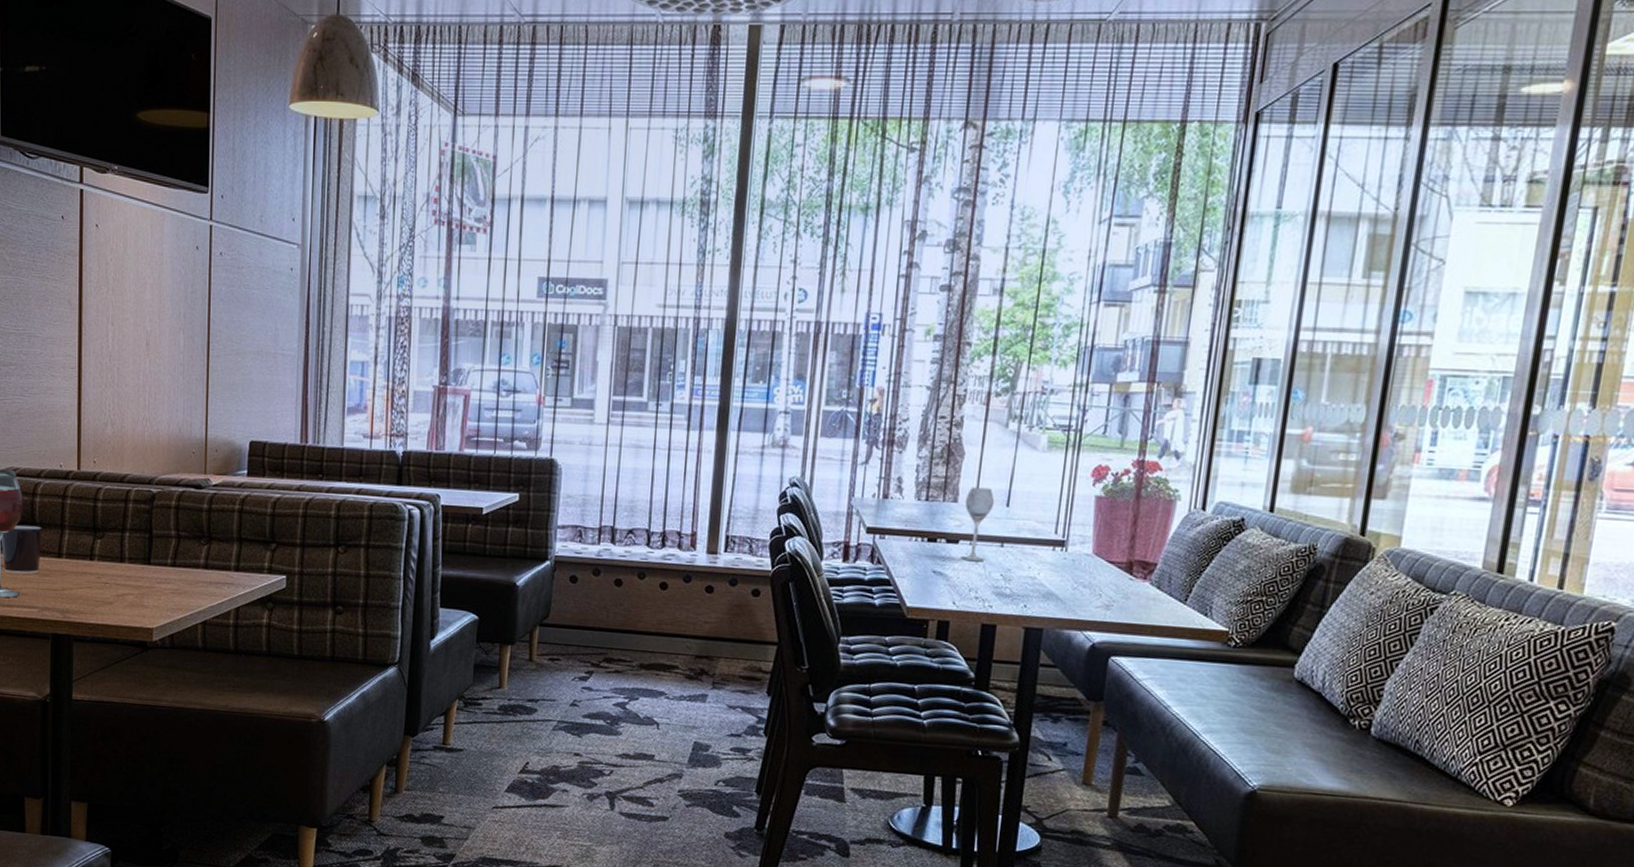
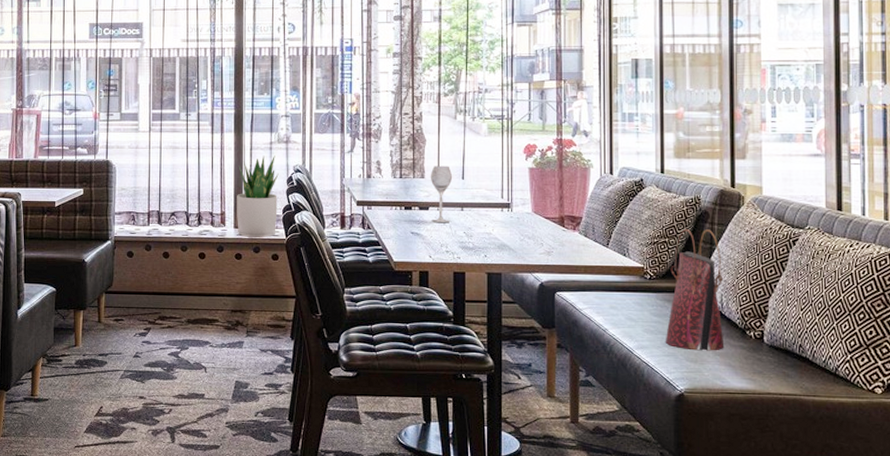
planter: none [711,462,770,568] -> present [237,155,279,238]
handbag: none [1242,586,1333,741] -> present [665,229,725,351]

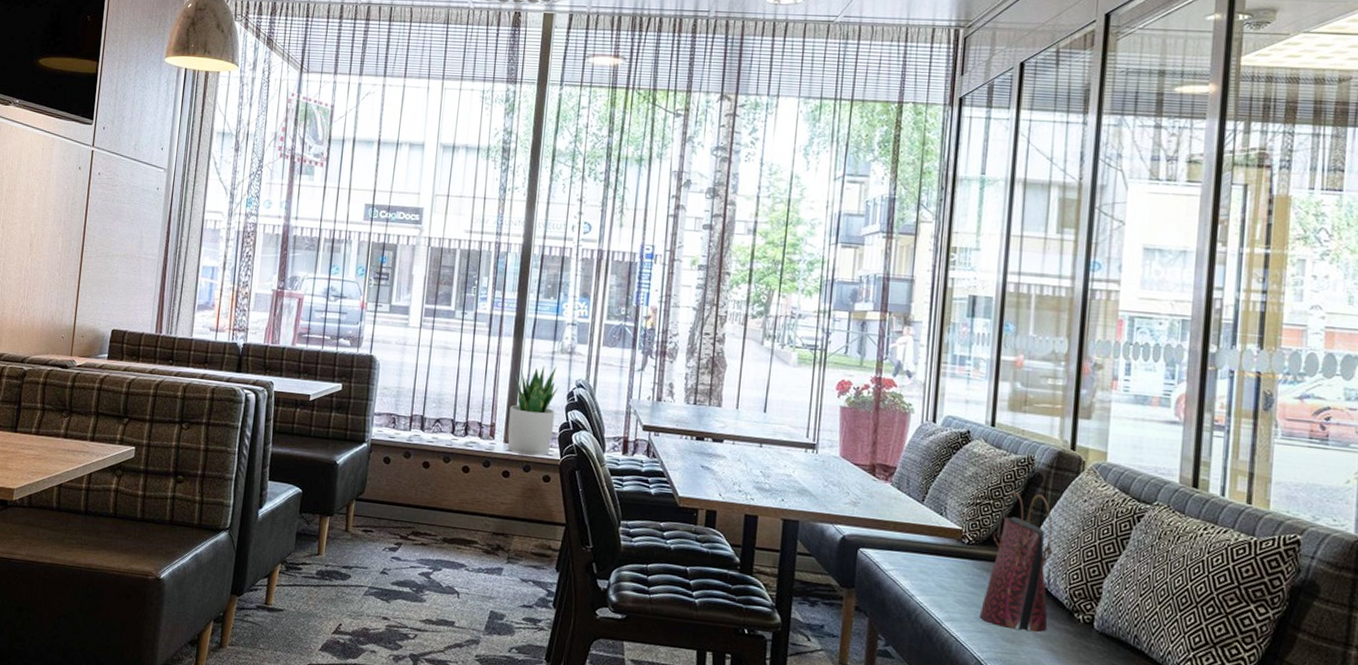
wineglass: present [430,165,453,223] -> none [725,394,754,460]

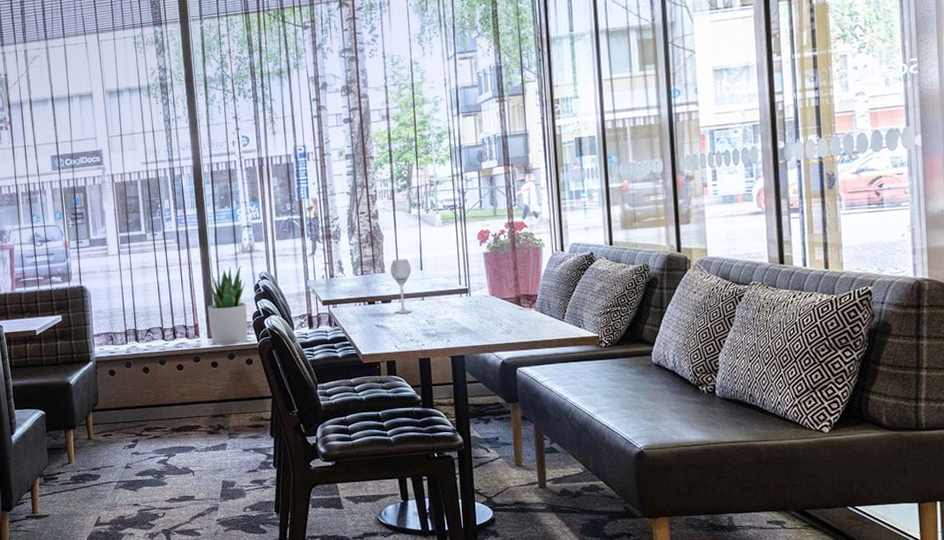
wineglass: none [725,394,754,460] -> present [390,258,413,314]
handbag: present [979,492,1053,632] -> none [623,294,679,410]

